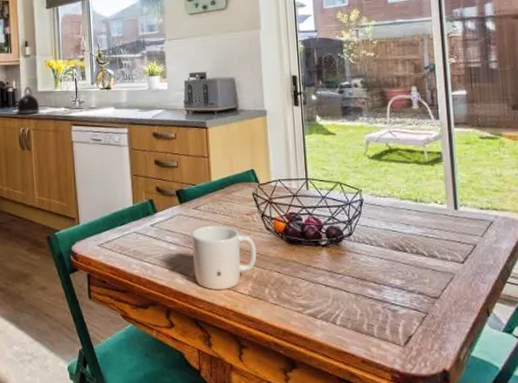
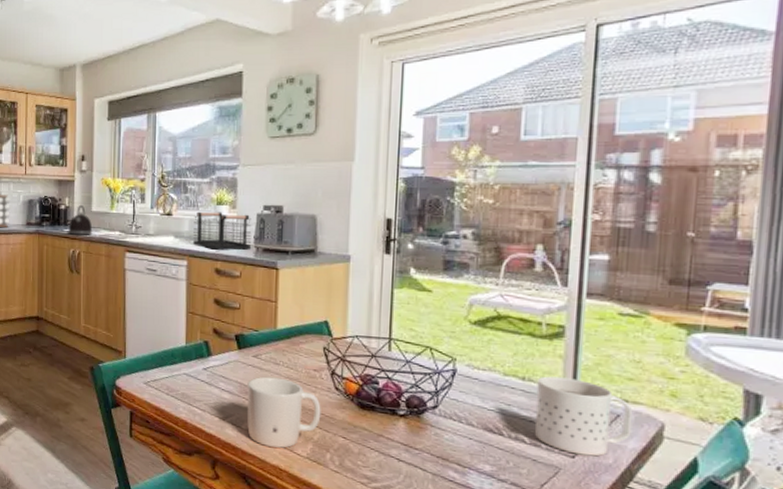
dish rack: none [130,82,182,116] -> present [193,211,251,250]
mug: none [427,195,504,260] -> present [534,376,633,457]

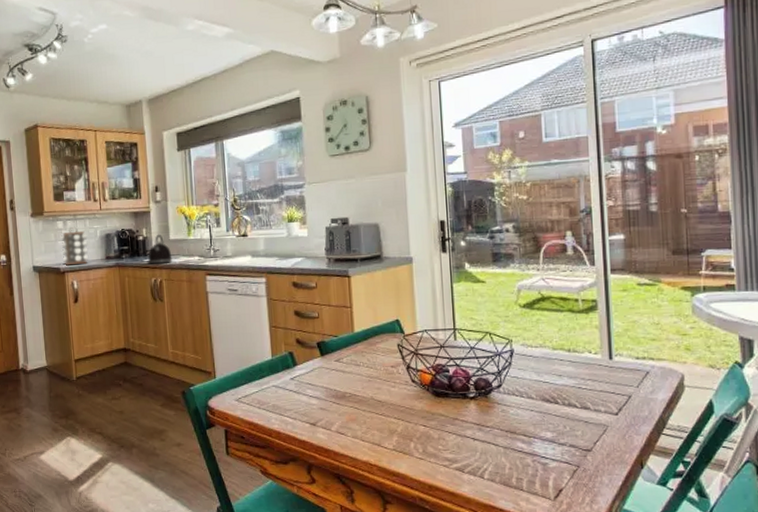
dish rack: present [193,211,251,250] -> none [268,228,323,265]
mug: present [246,376,321,448] -> none [333,378,402,444]
mug: present [534,376,633,457] -> none [580,345,660,412]

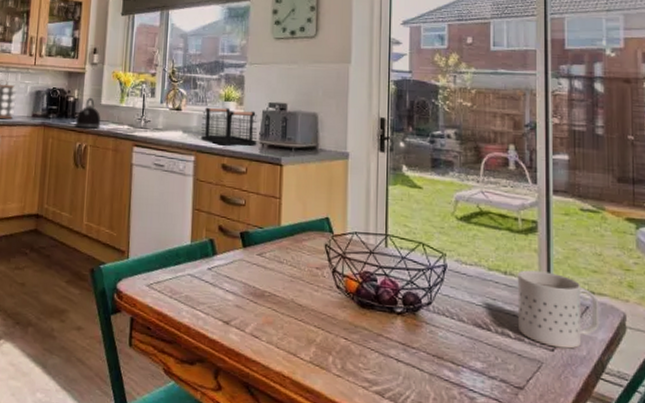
dish rack: none [268,228,323,265] -> present [201,107,257,146]
mug: none [580,345,660,412] -> present [517,270,600,349]

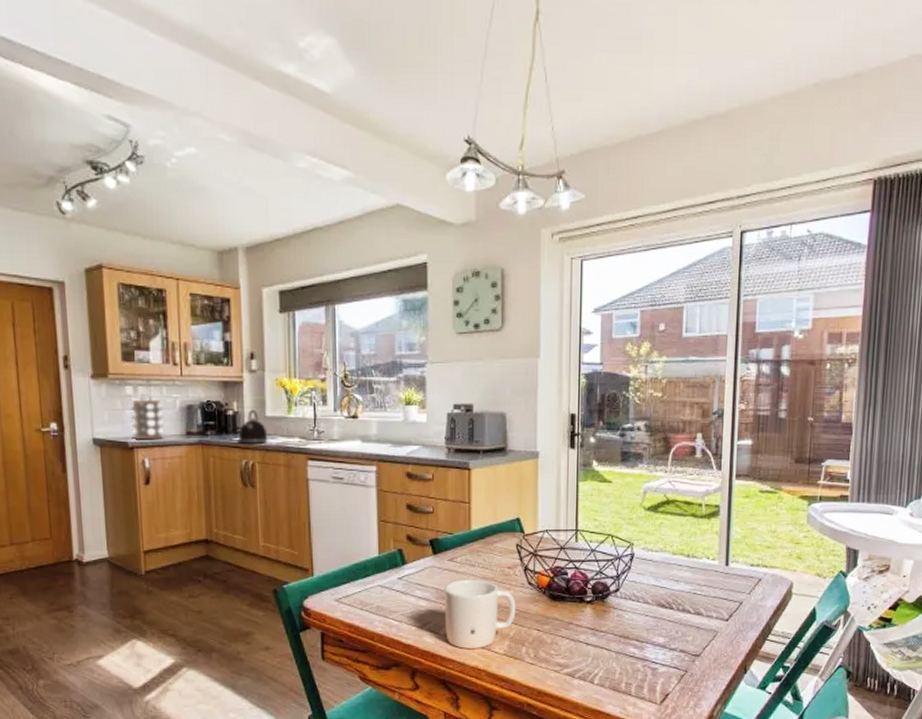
dish rack: present [201,107,257,146] -> none [382,413,442,453]
mug: none [250,276,323,353] -> present [444,579,516,649]
mug: present [517,270,600,349] -> none [697,551,771,618]

